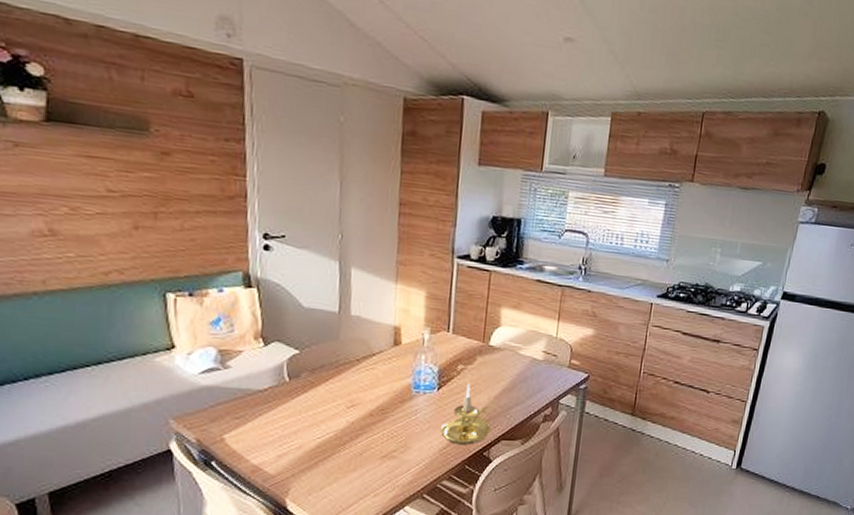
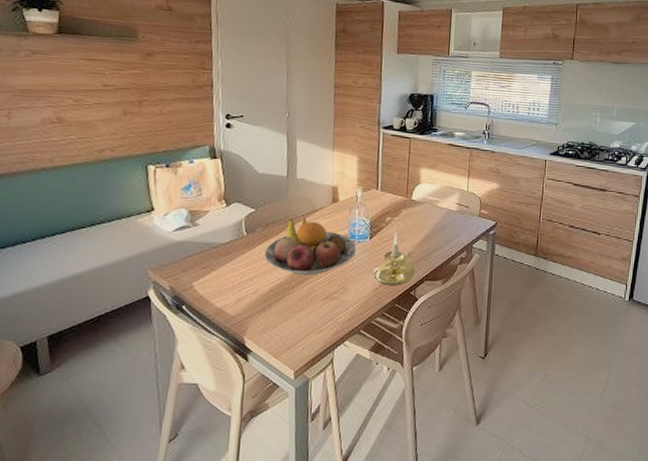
fruit bowl: none [310,363,421,430] -> present [264,219,356,275]

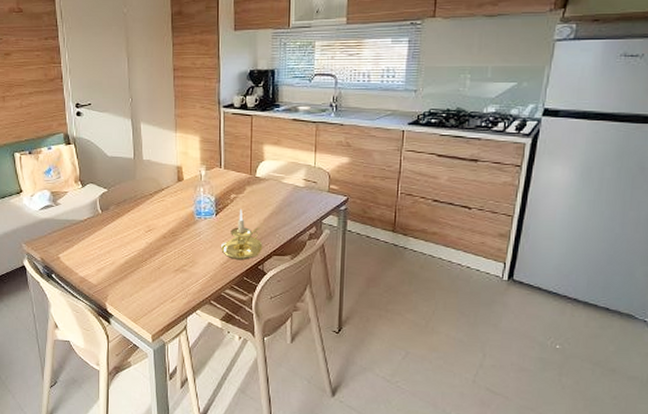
fruit bowl: present [264,219,356,275] -> none [118,197,202,249]

